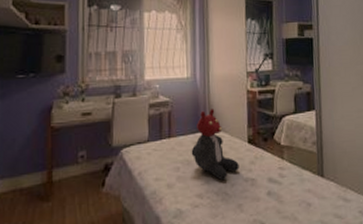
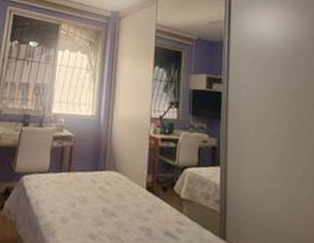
teddy bear: present [191,109,239,181] -> none [88,149,135,225]

